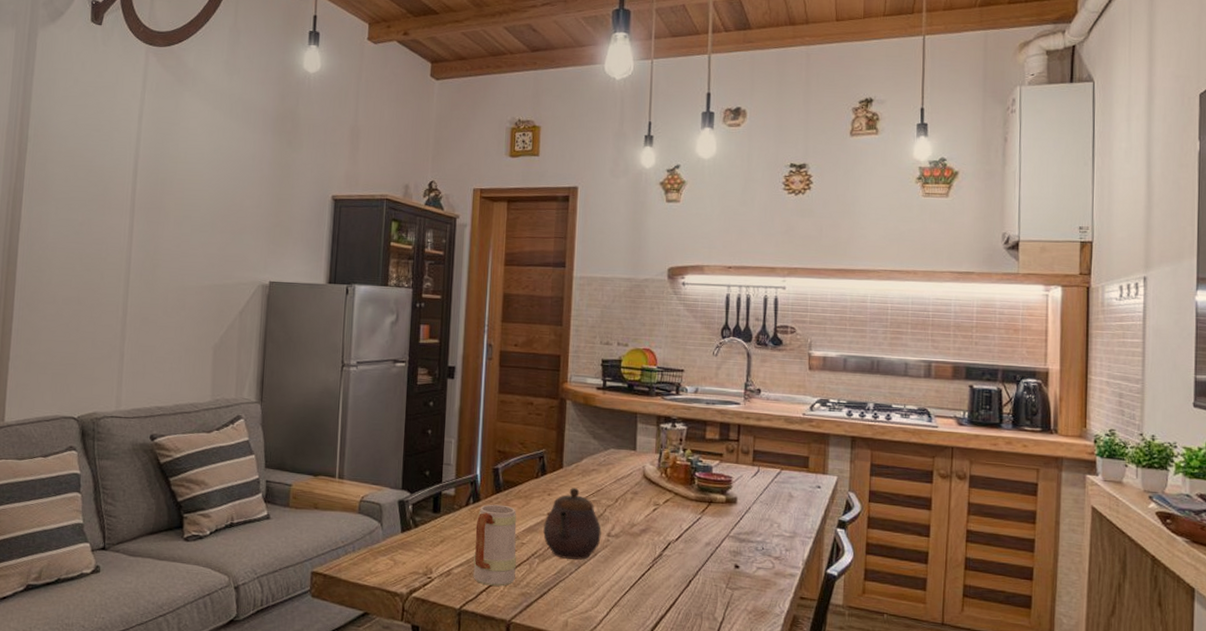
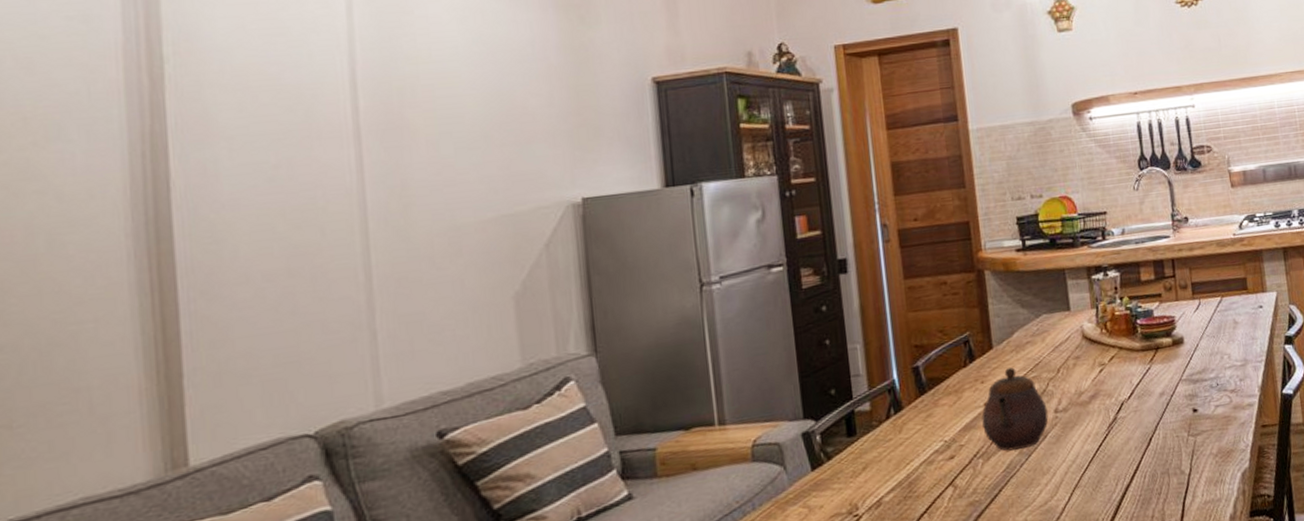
mug: present [473,504,517,586] -> none [902,406,959,506]

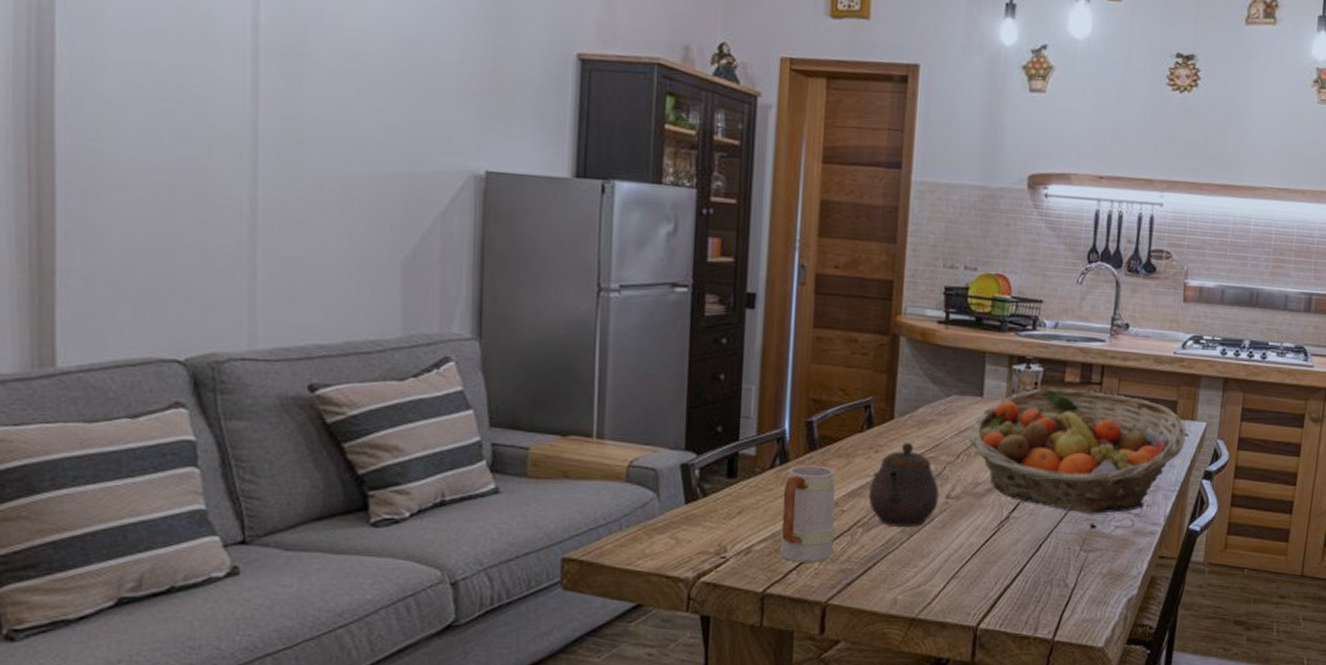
mug: none [902,406,959,506] -> present [780,465,836,563]
fruit basket: none [1063,282,1261,401] -> present [969,388,1186,514]

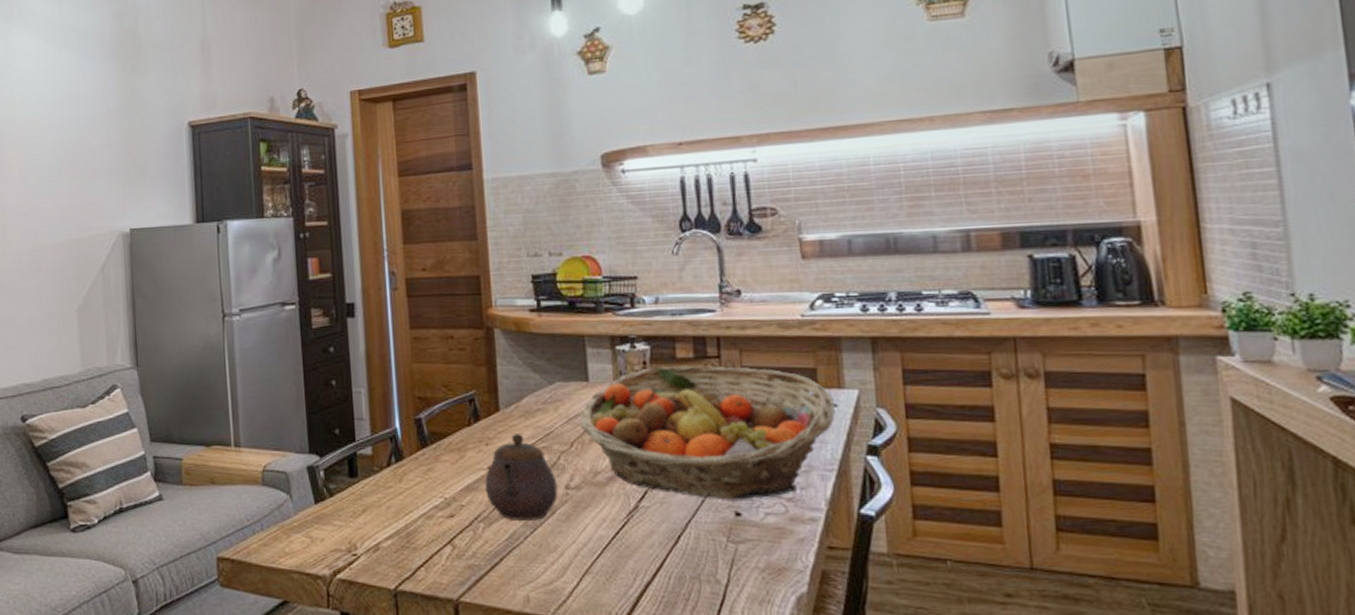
mug: present [780,465,836,563] -> none [402,461,458,559]

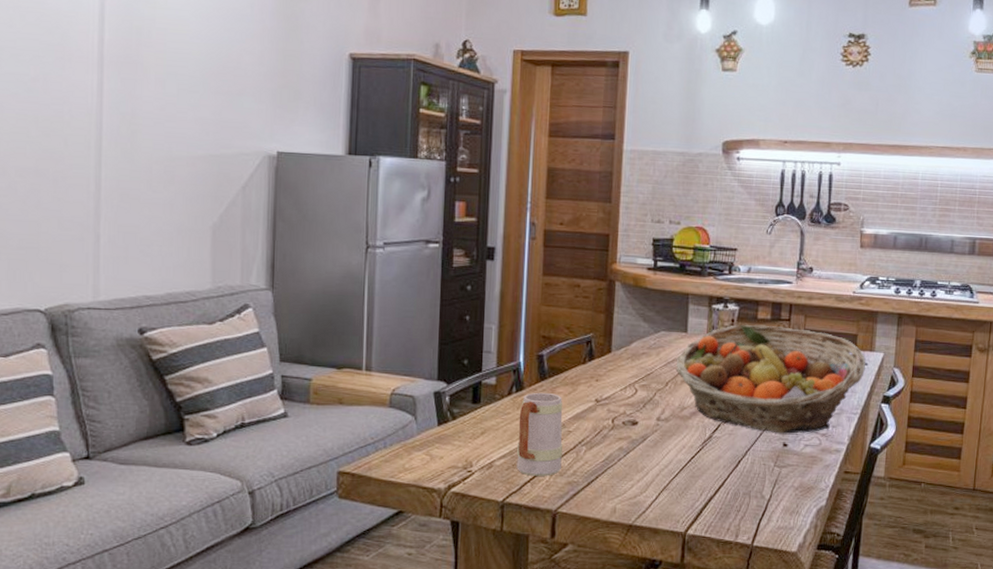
mug: none [402,461,458,559] -> present [516,392,563,476]
teapot: present [485,434,558,522] -> none [591,373,651,446]

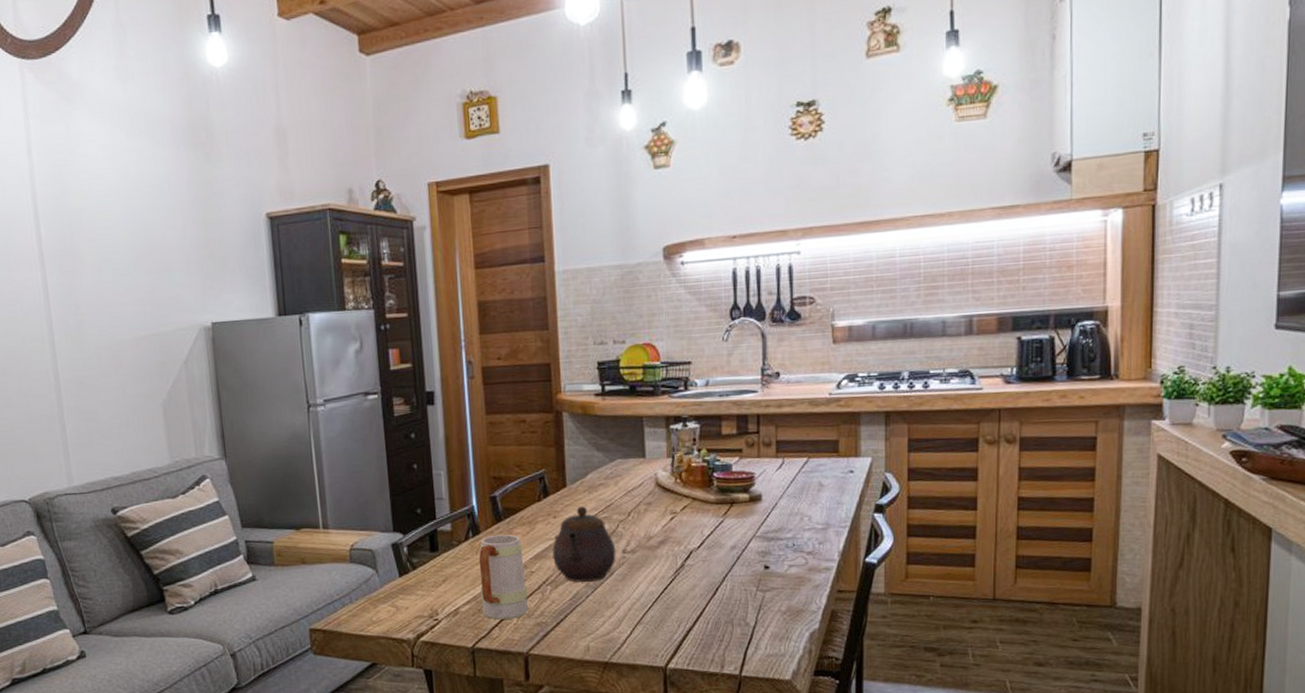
teapot: none [591,373,651,446] -> present [552,506,616,583]
fruit basket: present [675,324,866,434] -> none [636,440,851,556]

